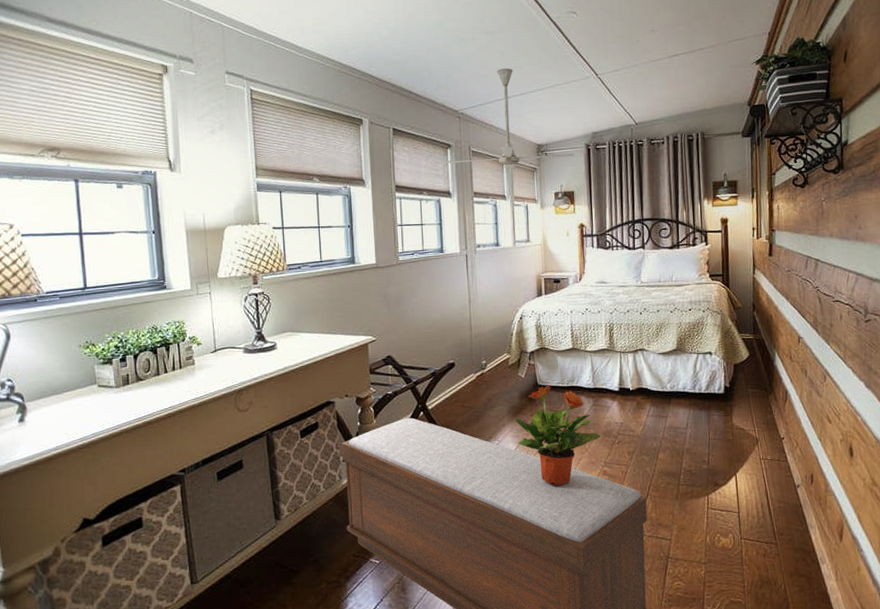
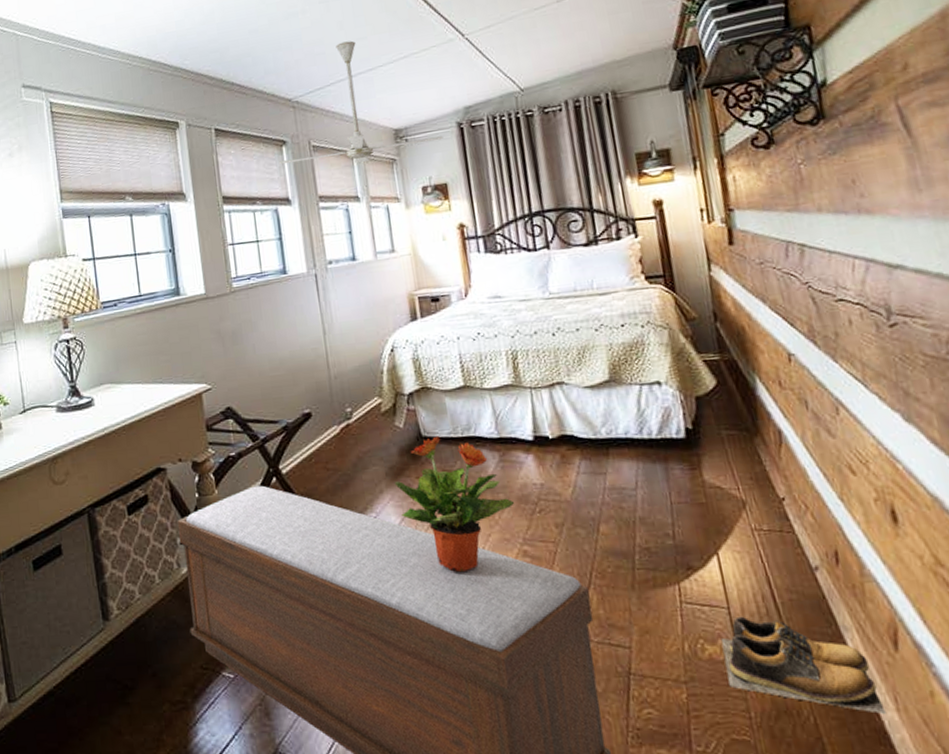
shoes: none [731,518,829,583] -> present [720,616,886,715]

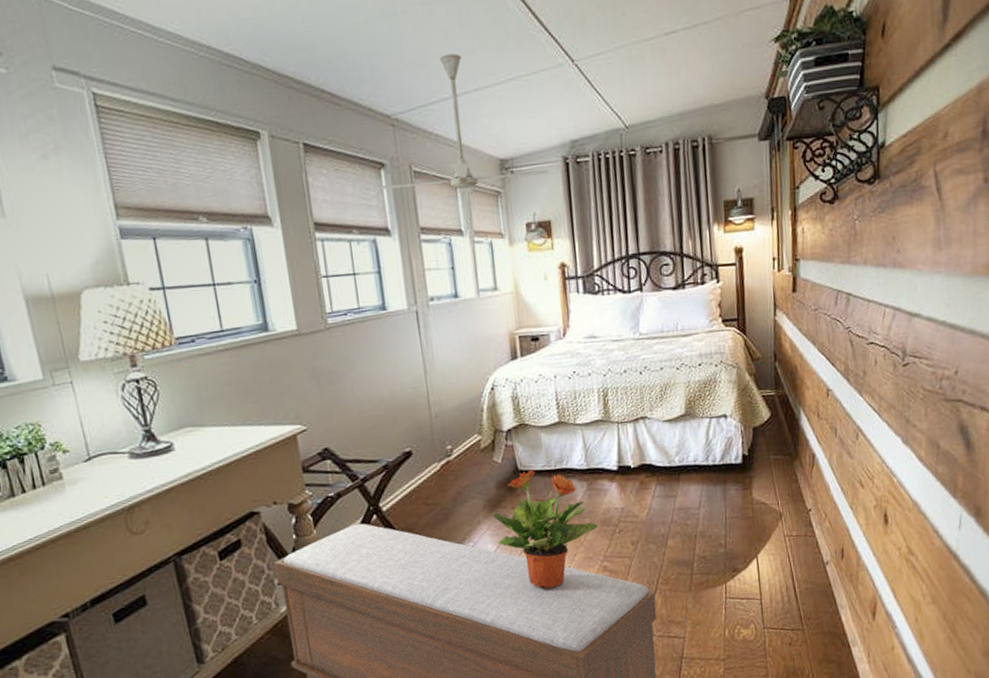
shoes: present [720,616,886,715] -> none [753,604,861,667]

